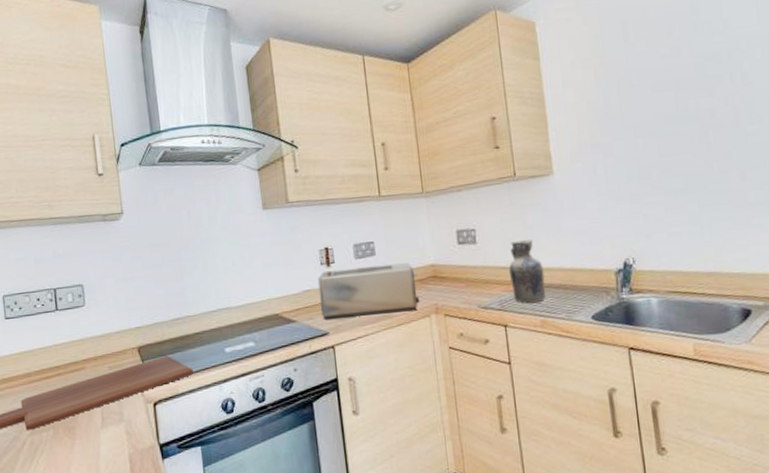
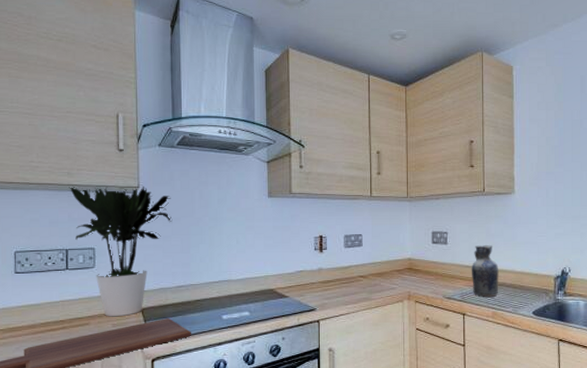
potted plant: none [51,211,162,359] -> present [69,185,173,317]
toaster: present [317,263,419,319] -> none [310,255,396,297]

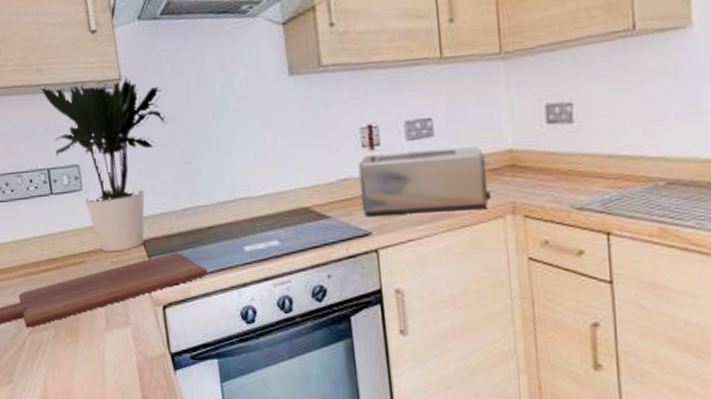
toaster: none [310,255,396,297] -> present [357,146,490,216]
ceramic jug: present [471,245,499,297] -> none [616,118,670,204]

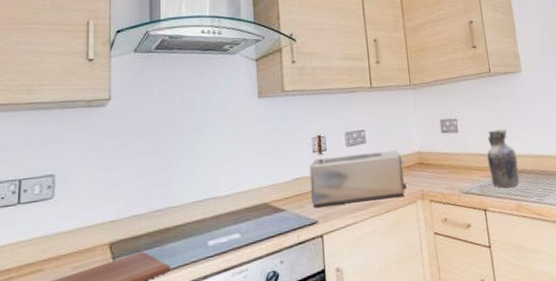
potted plant: present [40,76,167,253] -> none [27,97,149,258]
ceramic jug: none [616,118,670,204] -> present [486,129,520,188]

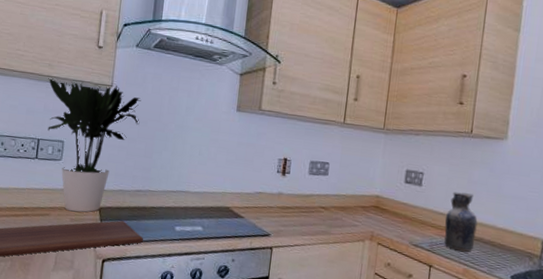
potted plant: none [27,97,149,258] -> present [48,77,141,213]
toaster: present [309,150,406,208] -> none [267,179,362,233]

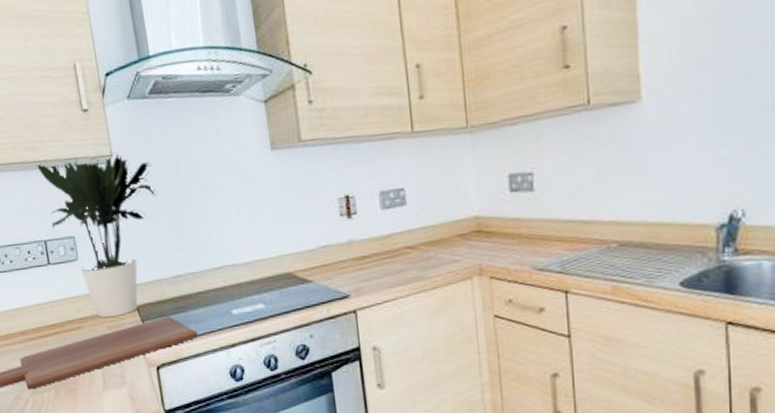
ceramic jug: present [444,192,478,252] -> none [573,186,621,265]

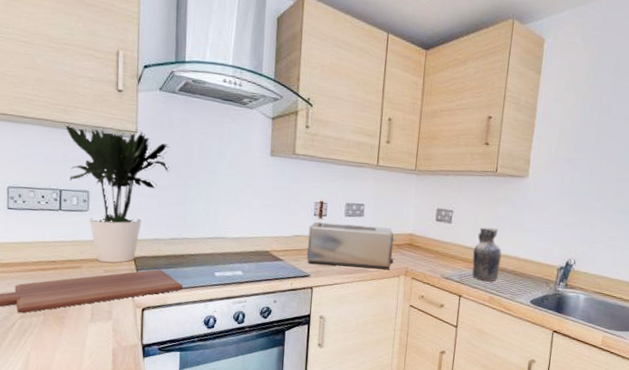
toaster: none [336,214,459,280] -> present [306,221,397,270]
ceramic jug: none [573,186,621,265] -> present [472,227,502,281]

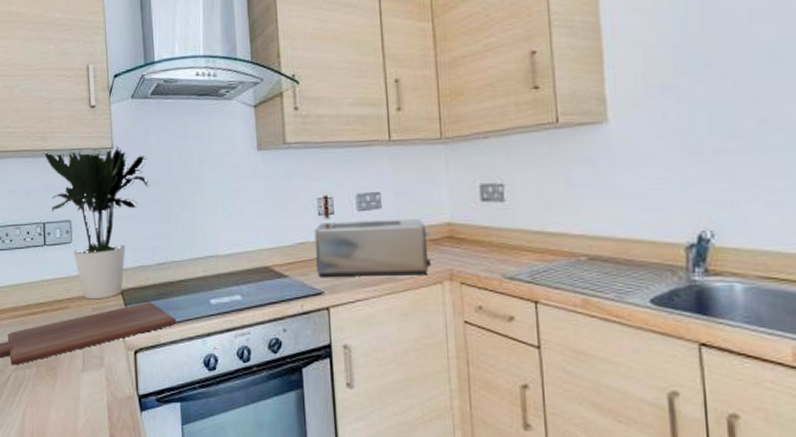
ceramic jug: present [472,227,502,281] -> none [543,200,591,277]

